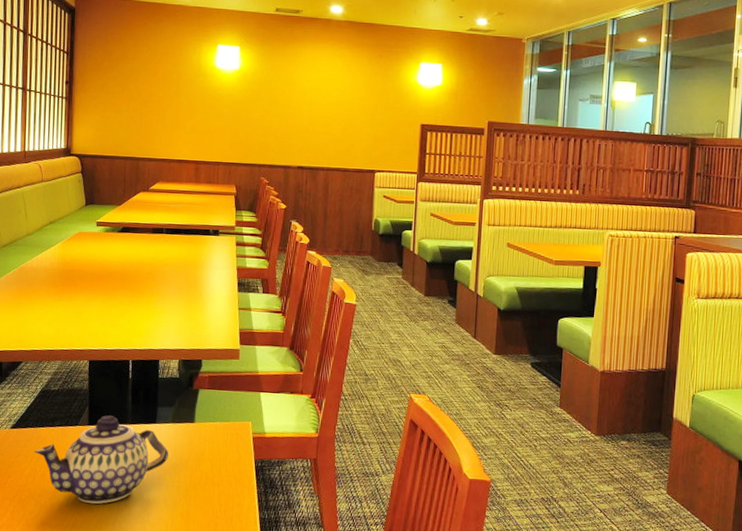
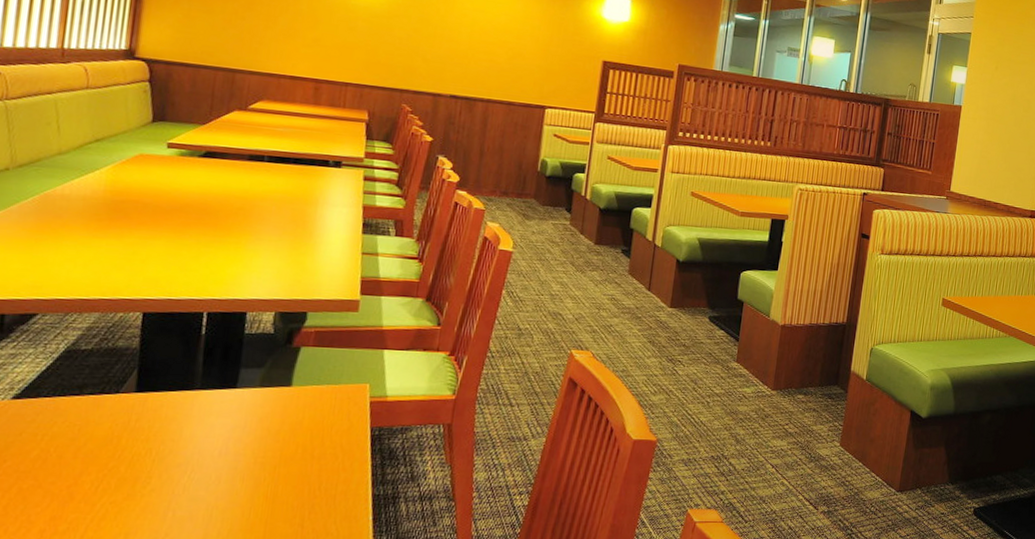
teapot: present [33,415,169,504] -> none [46,380,253,489]

